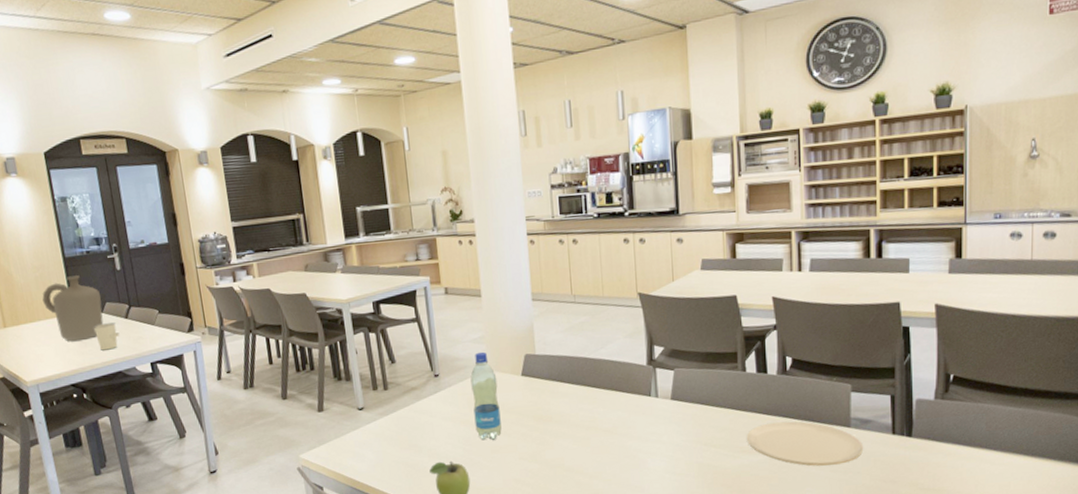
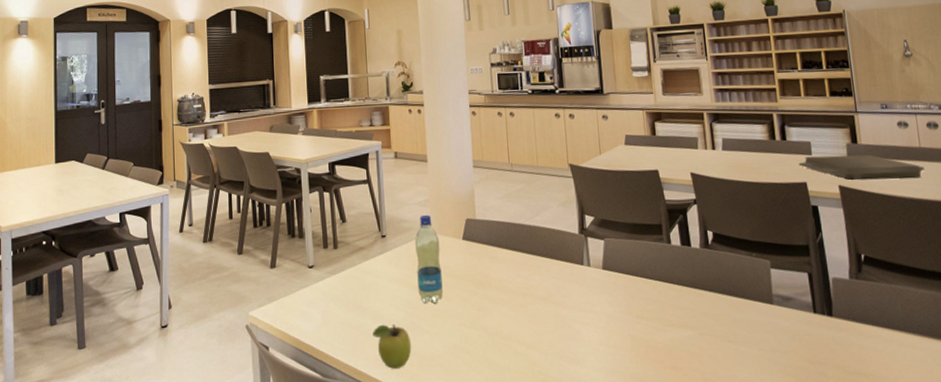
water jug: present [42,275,104,342] -> none [30,127,84,190]
cup: present [94,322,120,351] -> none [73,173,95,199]
plate: present [746,421,864,466] -> none [675,295,788,344]
serving tray: none [893,270,1033,298] -> present [798,154,925,180]

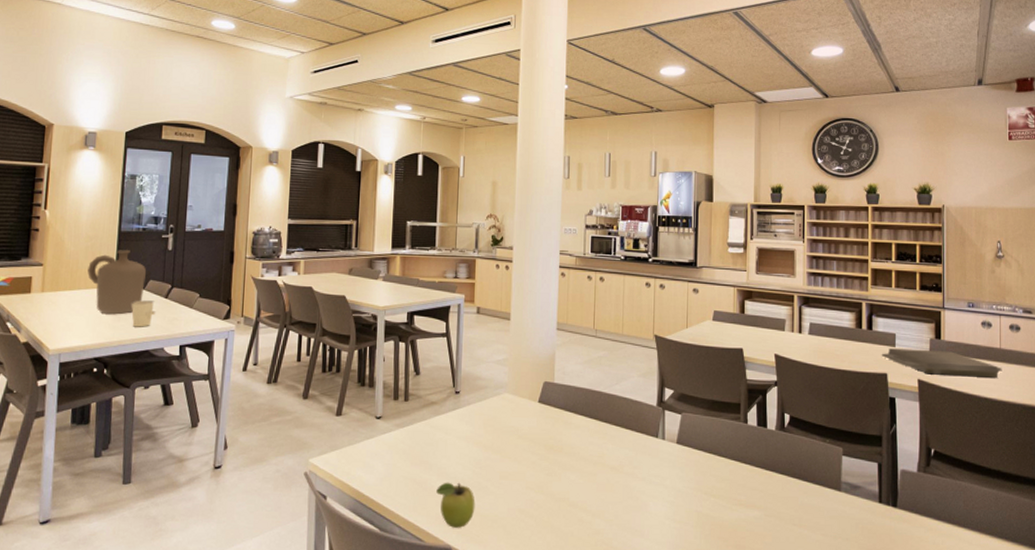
water jug: none [30,127,84,190] -> present [87,250,147,315]
cup: none [73,173,95,199] -> present [131,300,156,327]
bottle: present [415,214,443,304] -> none [487,374,515,465]

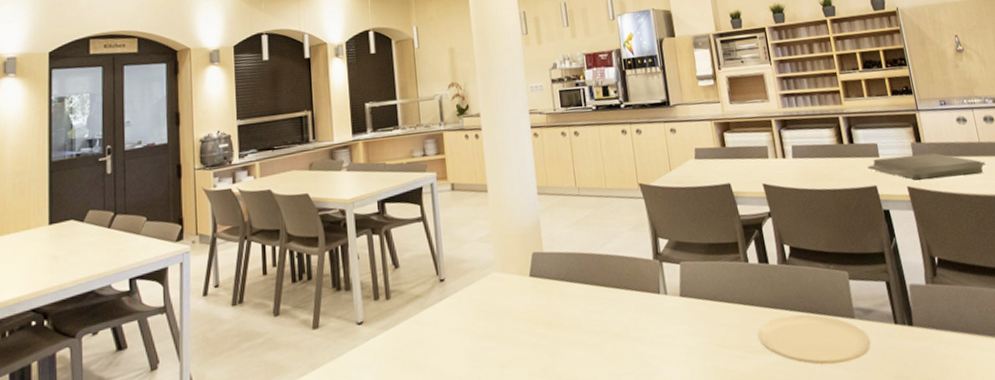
water jug: present [87,250,147,315] -> none [17,181,85,258]
cup: present [131,300,156,327] -> none [71,233,99,267]
plate: none [744,478,853,528] -> present [757,314,871,365]

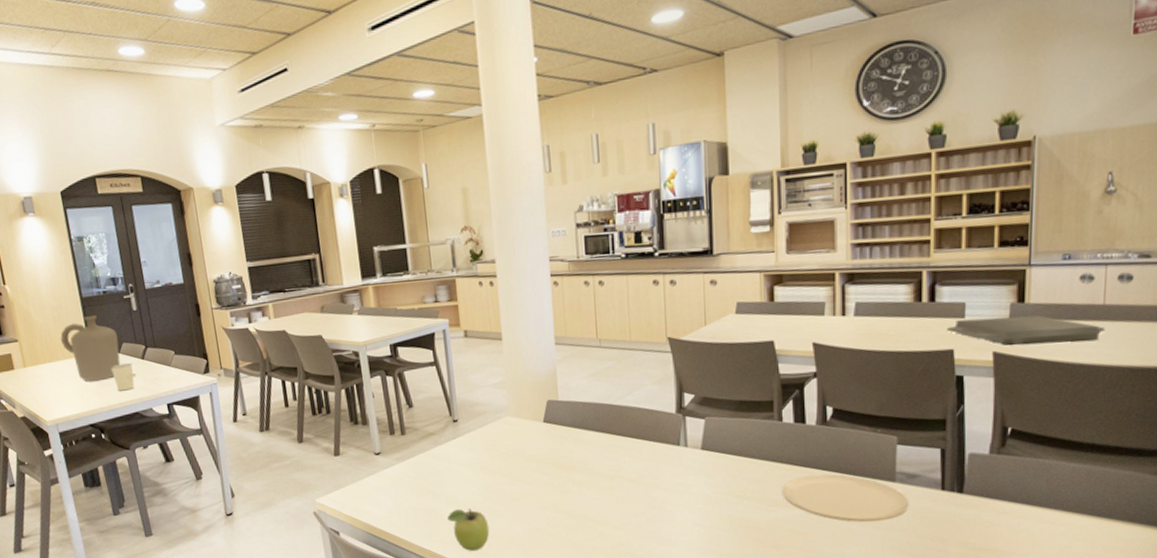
water jug: none [17,181,85,258] -> present [60,315,121,382]
cup: none [71,233,99,267] -> present [111,363,137,391]

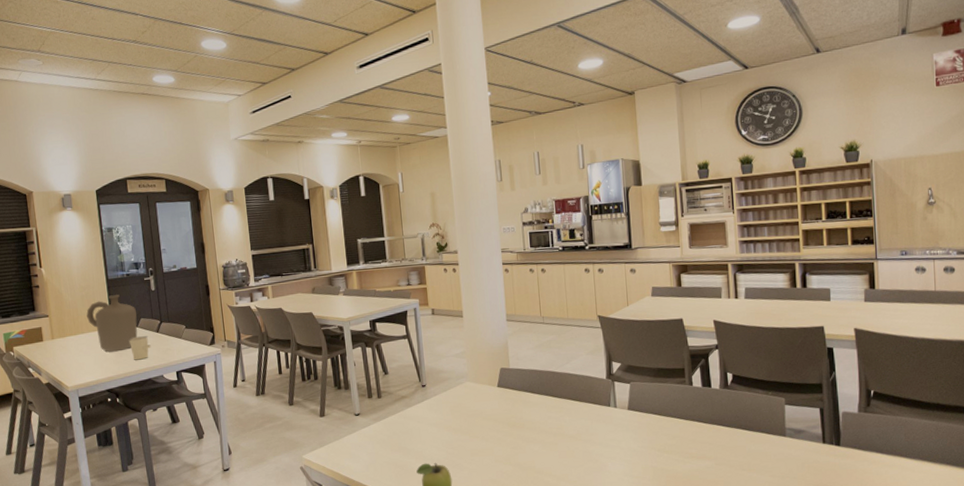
plate: present [781,474,910,522] -> none [694,430,799,472]
serving tray: present [946,315,1105,345] -> none [817,299,938,323]

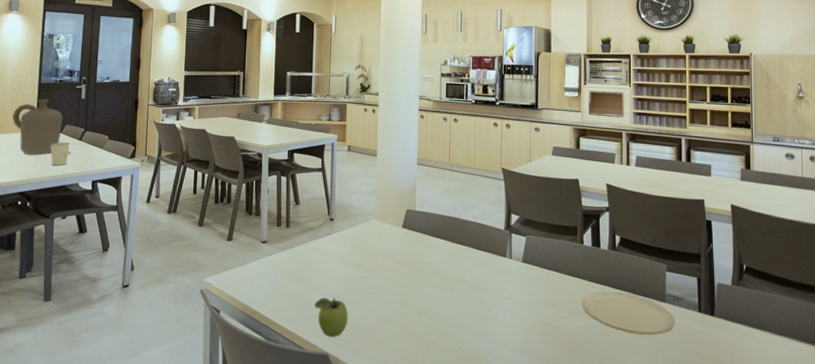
plate: none [694,430,799,472] -> present [581,291,676,335]

